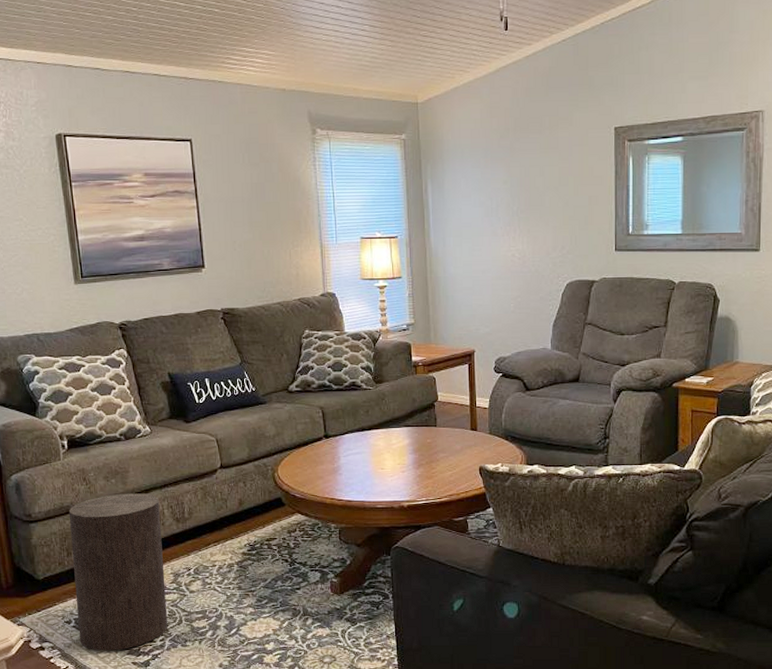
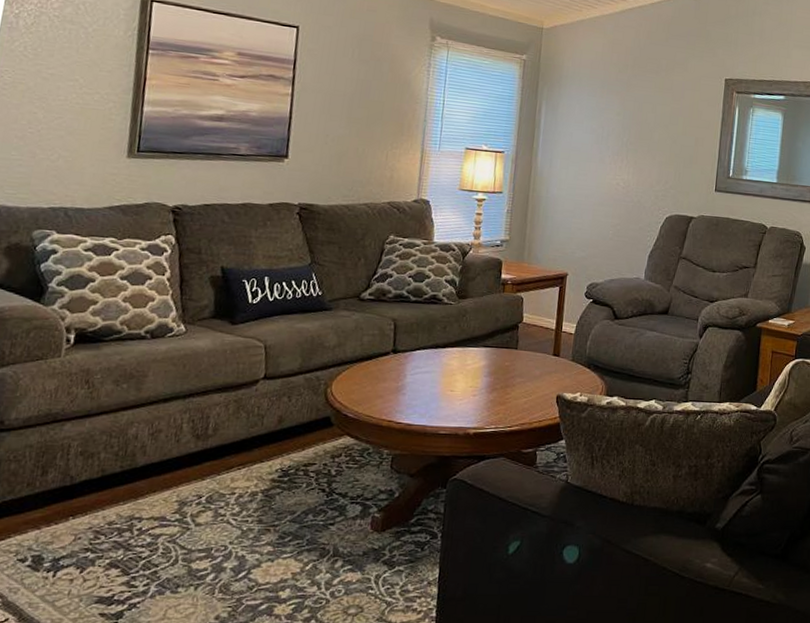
stool: present [68,493,168,651] -> none [32,401,179,599]

